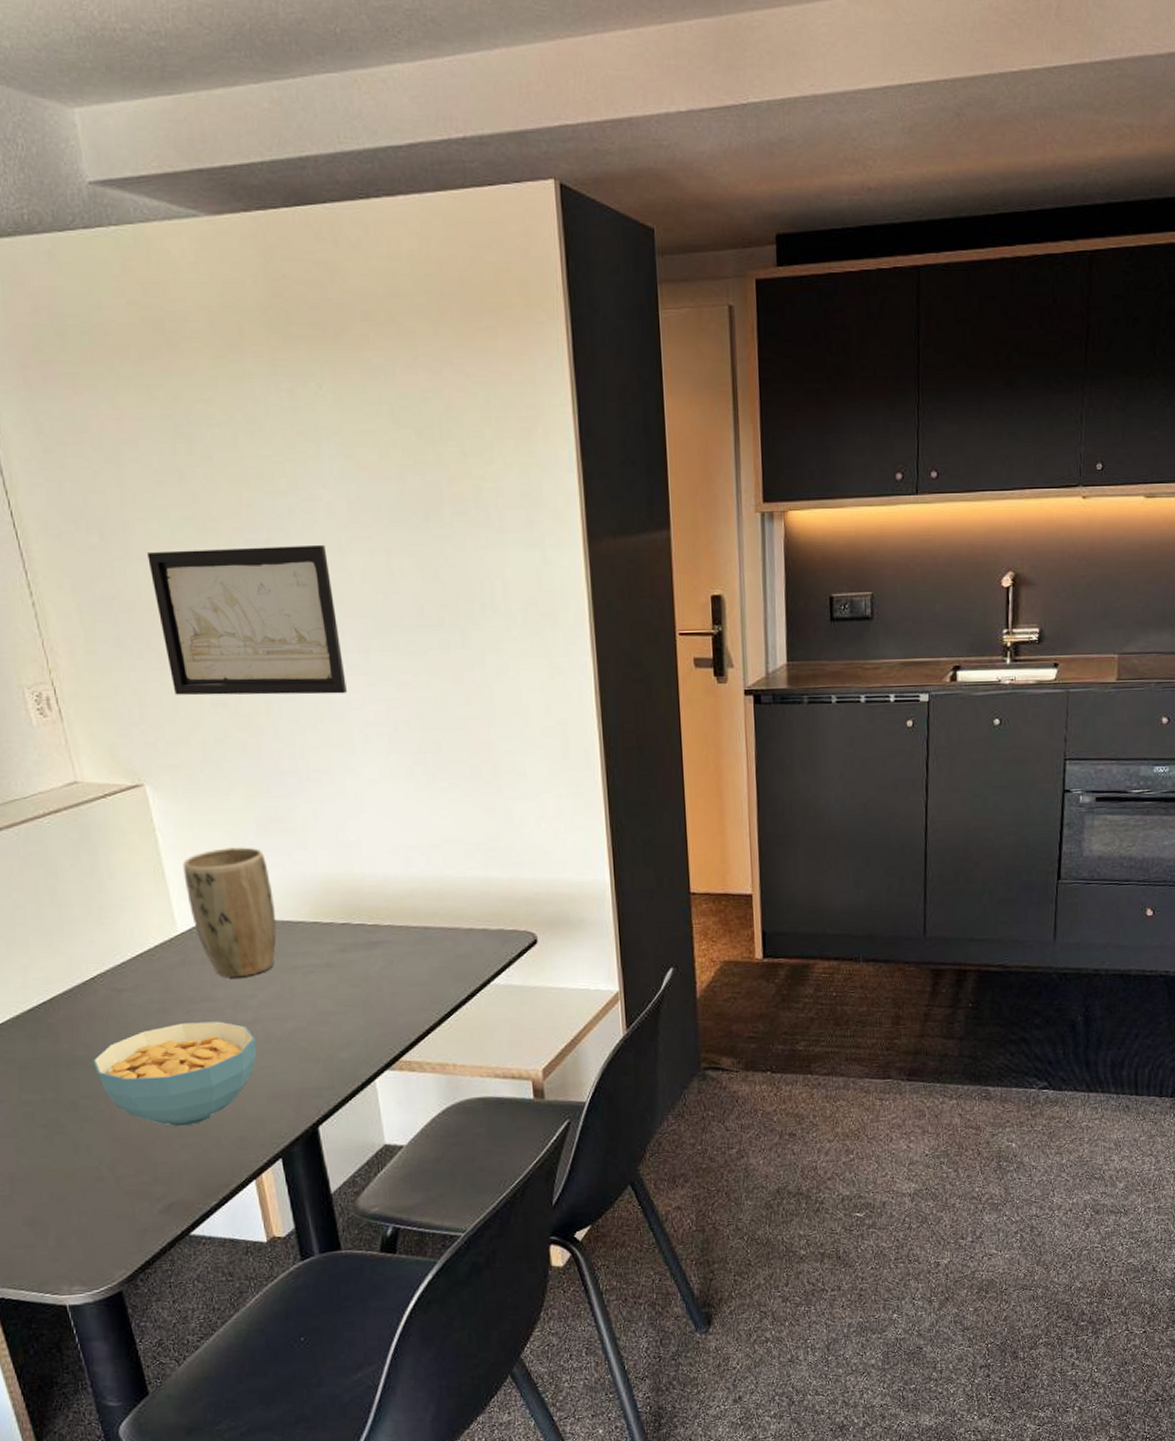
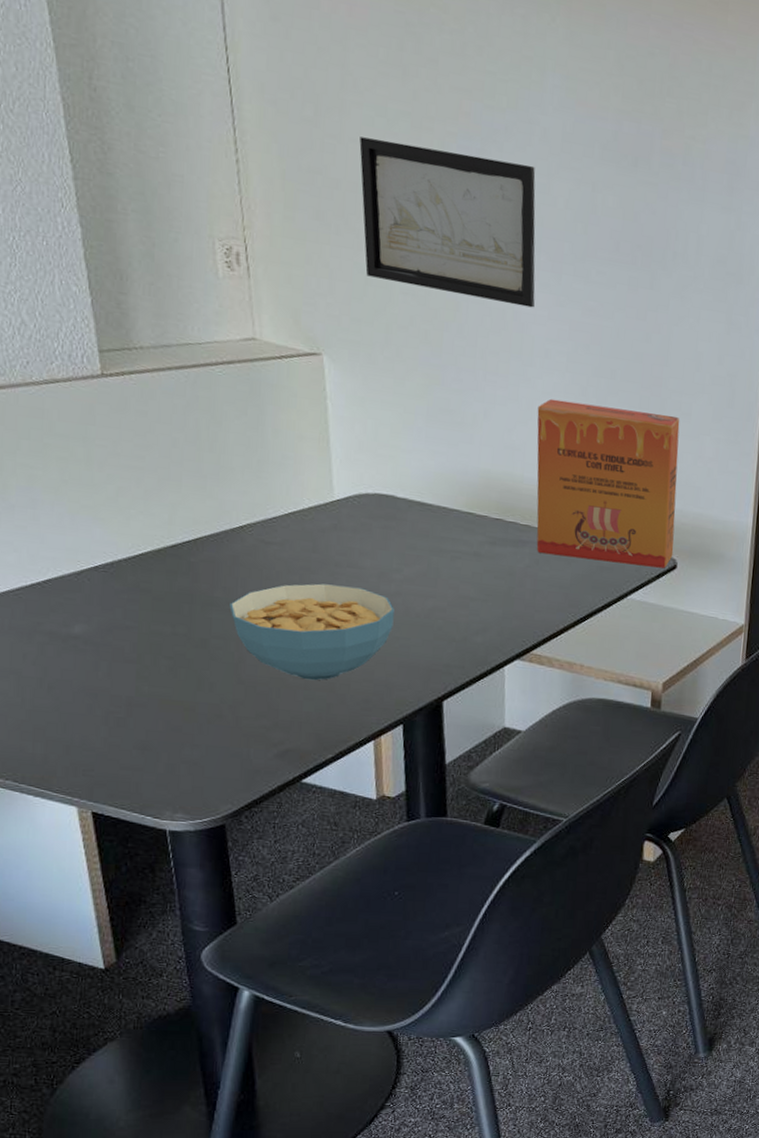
plant pot: present [182,847,277,977] -> none [348,427,433,551]
cereal box: none [366,779,532,953] -> present [536,398,680,569]

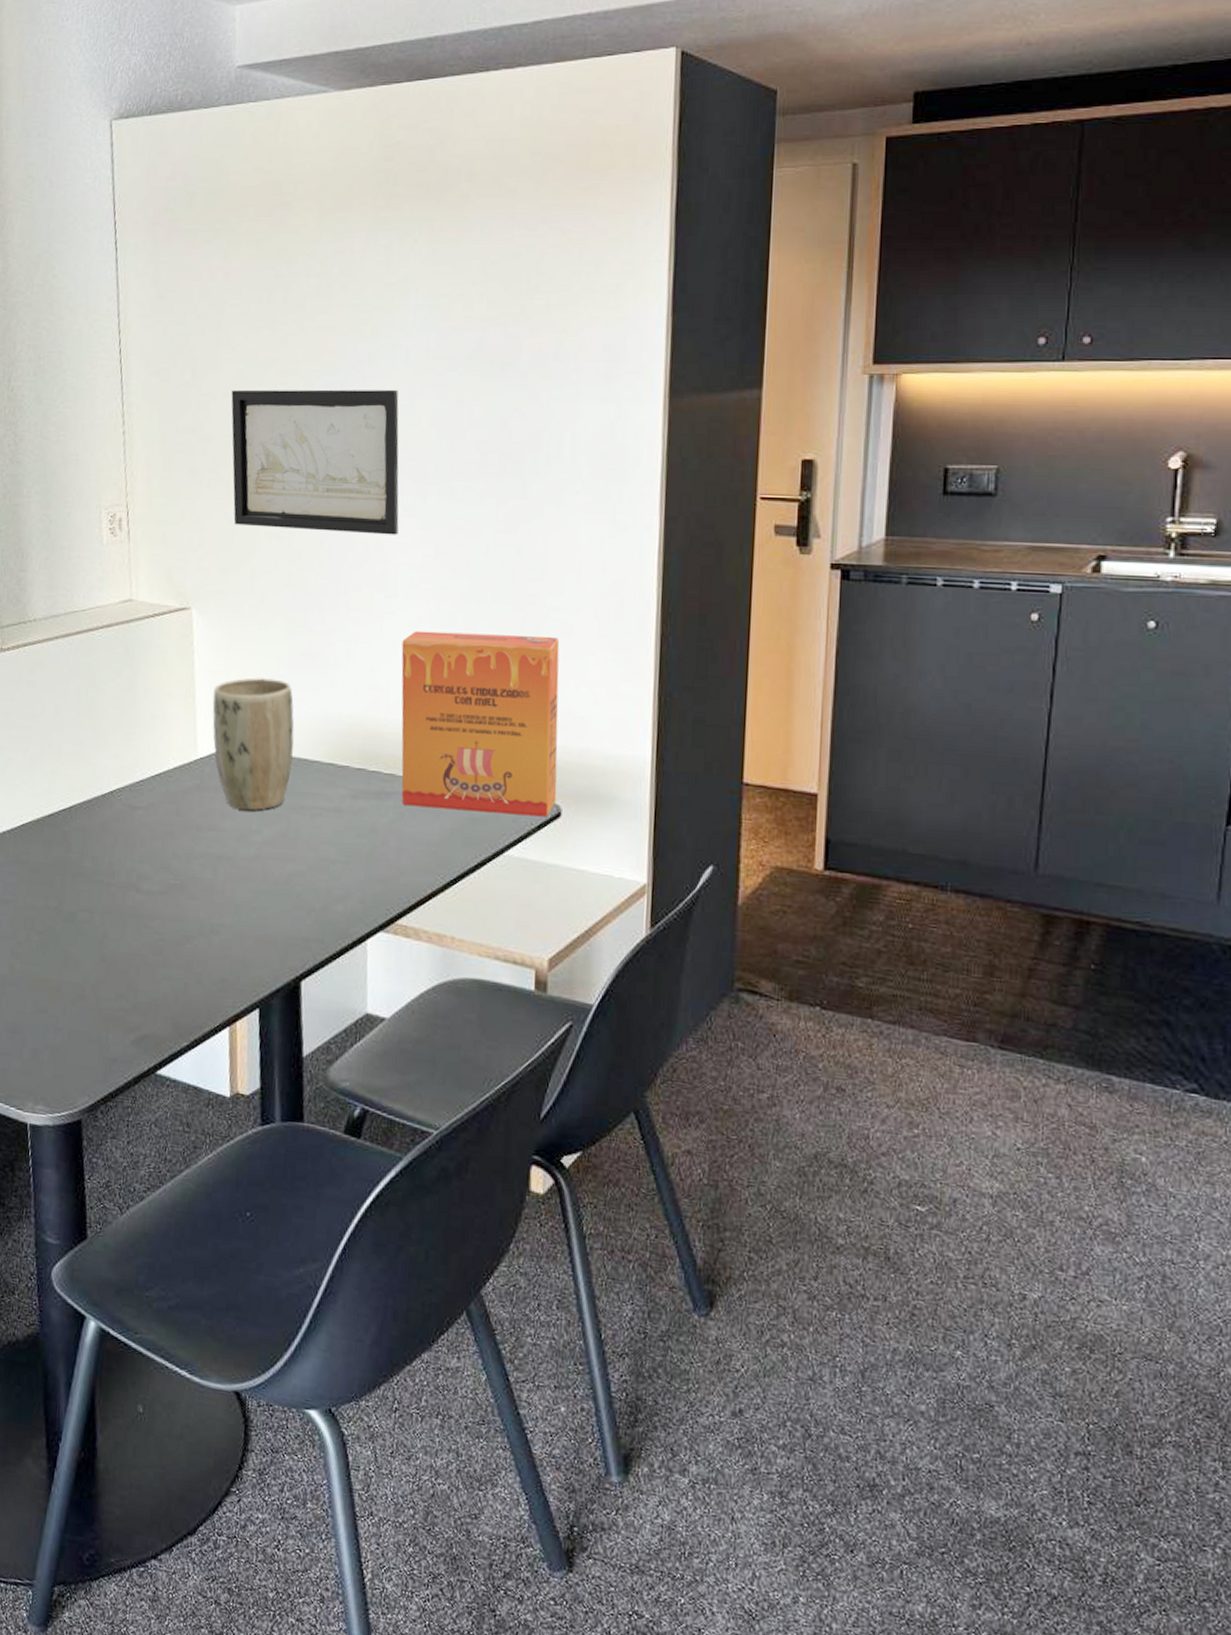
cereal bowl: present [230,583,394,681] -> none [97,849,253,958]
plant pot: none [348,427,433,551] -> present [212,677,295,810]

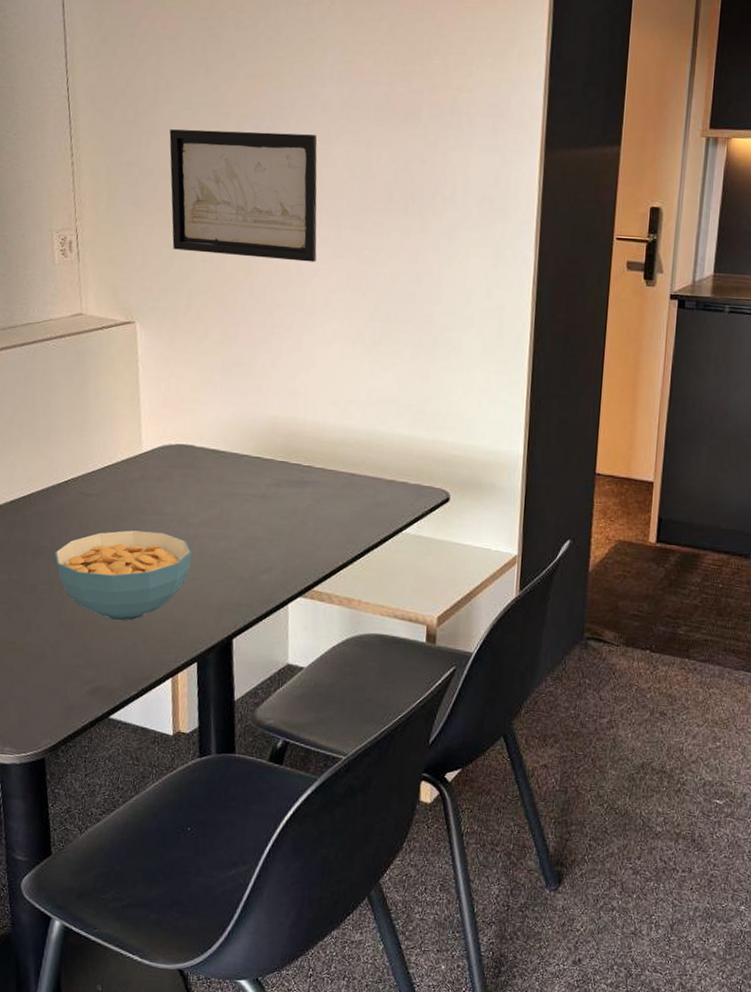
cereal bowl: none [97,849,253,958] -> present [55,530,191,621]
plant pot: present [212,677,295,810] -> none [155,383,227,497]
cereal box: present [401,630,560,817] -> none [317,345,451,502]

